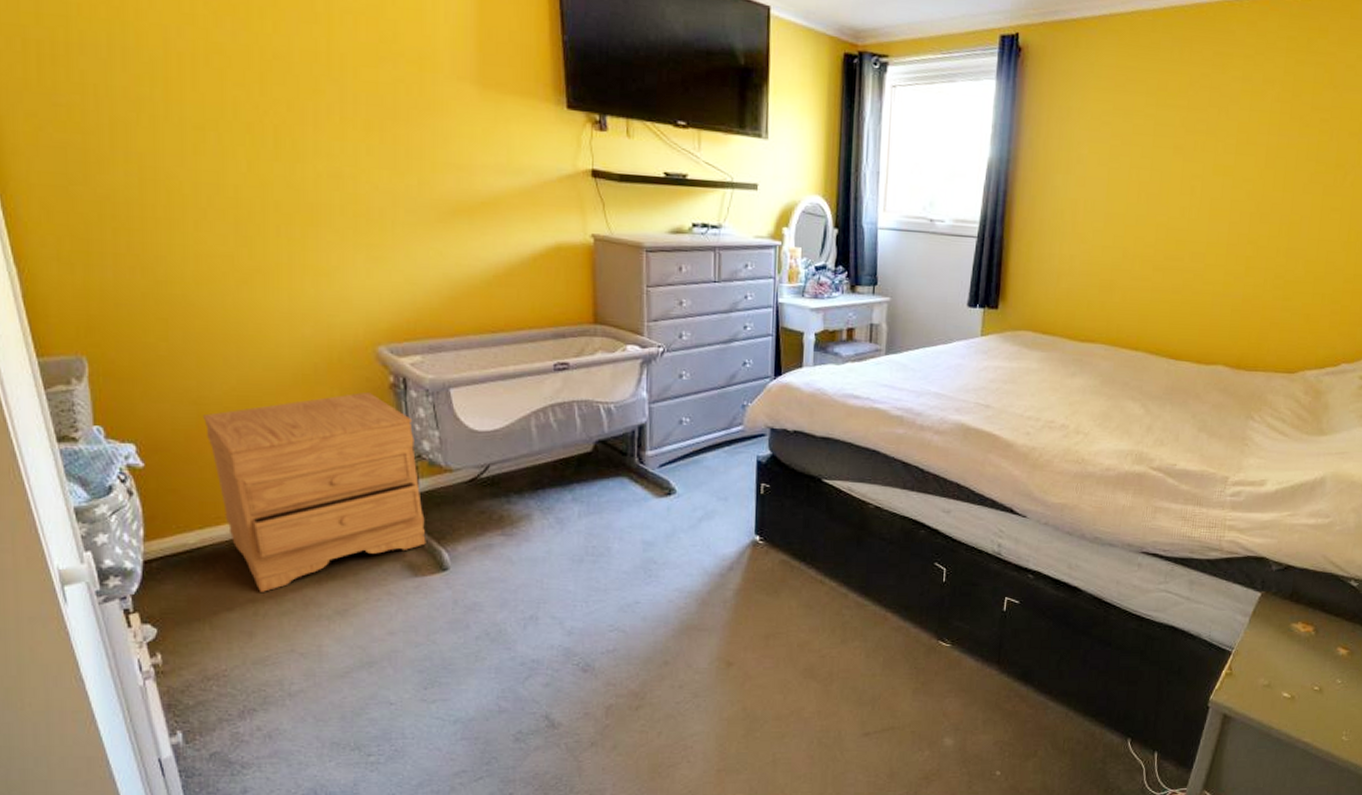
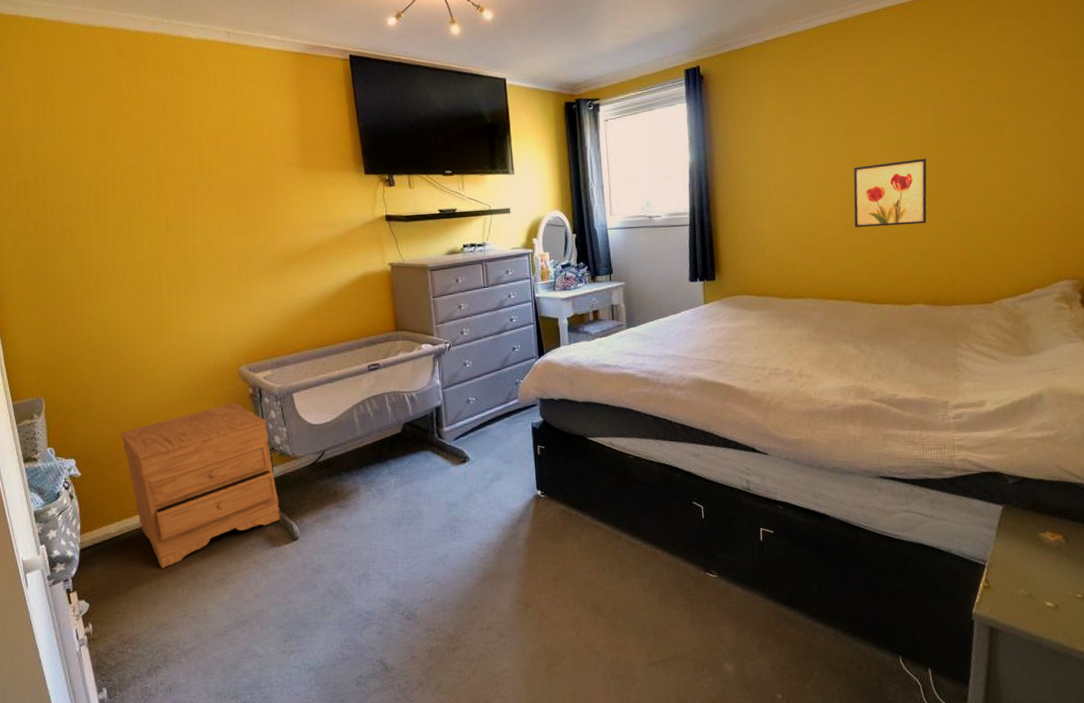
wall art: none [1166,193,1259,273] -> present [853,158,927,228]

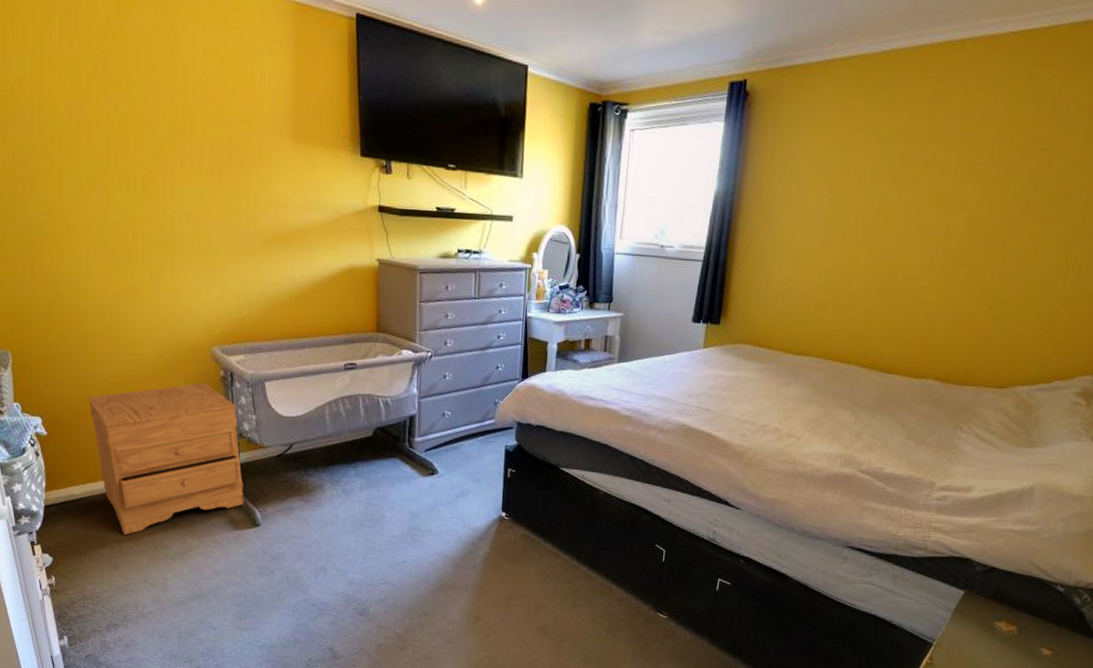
wall art: present [853,158,927,228] -> none [880,220,975,294]

